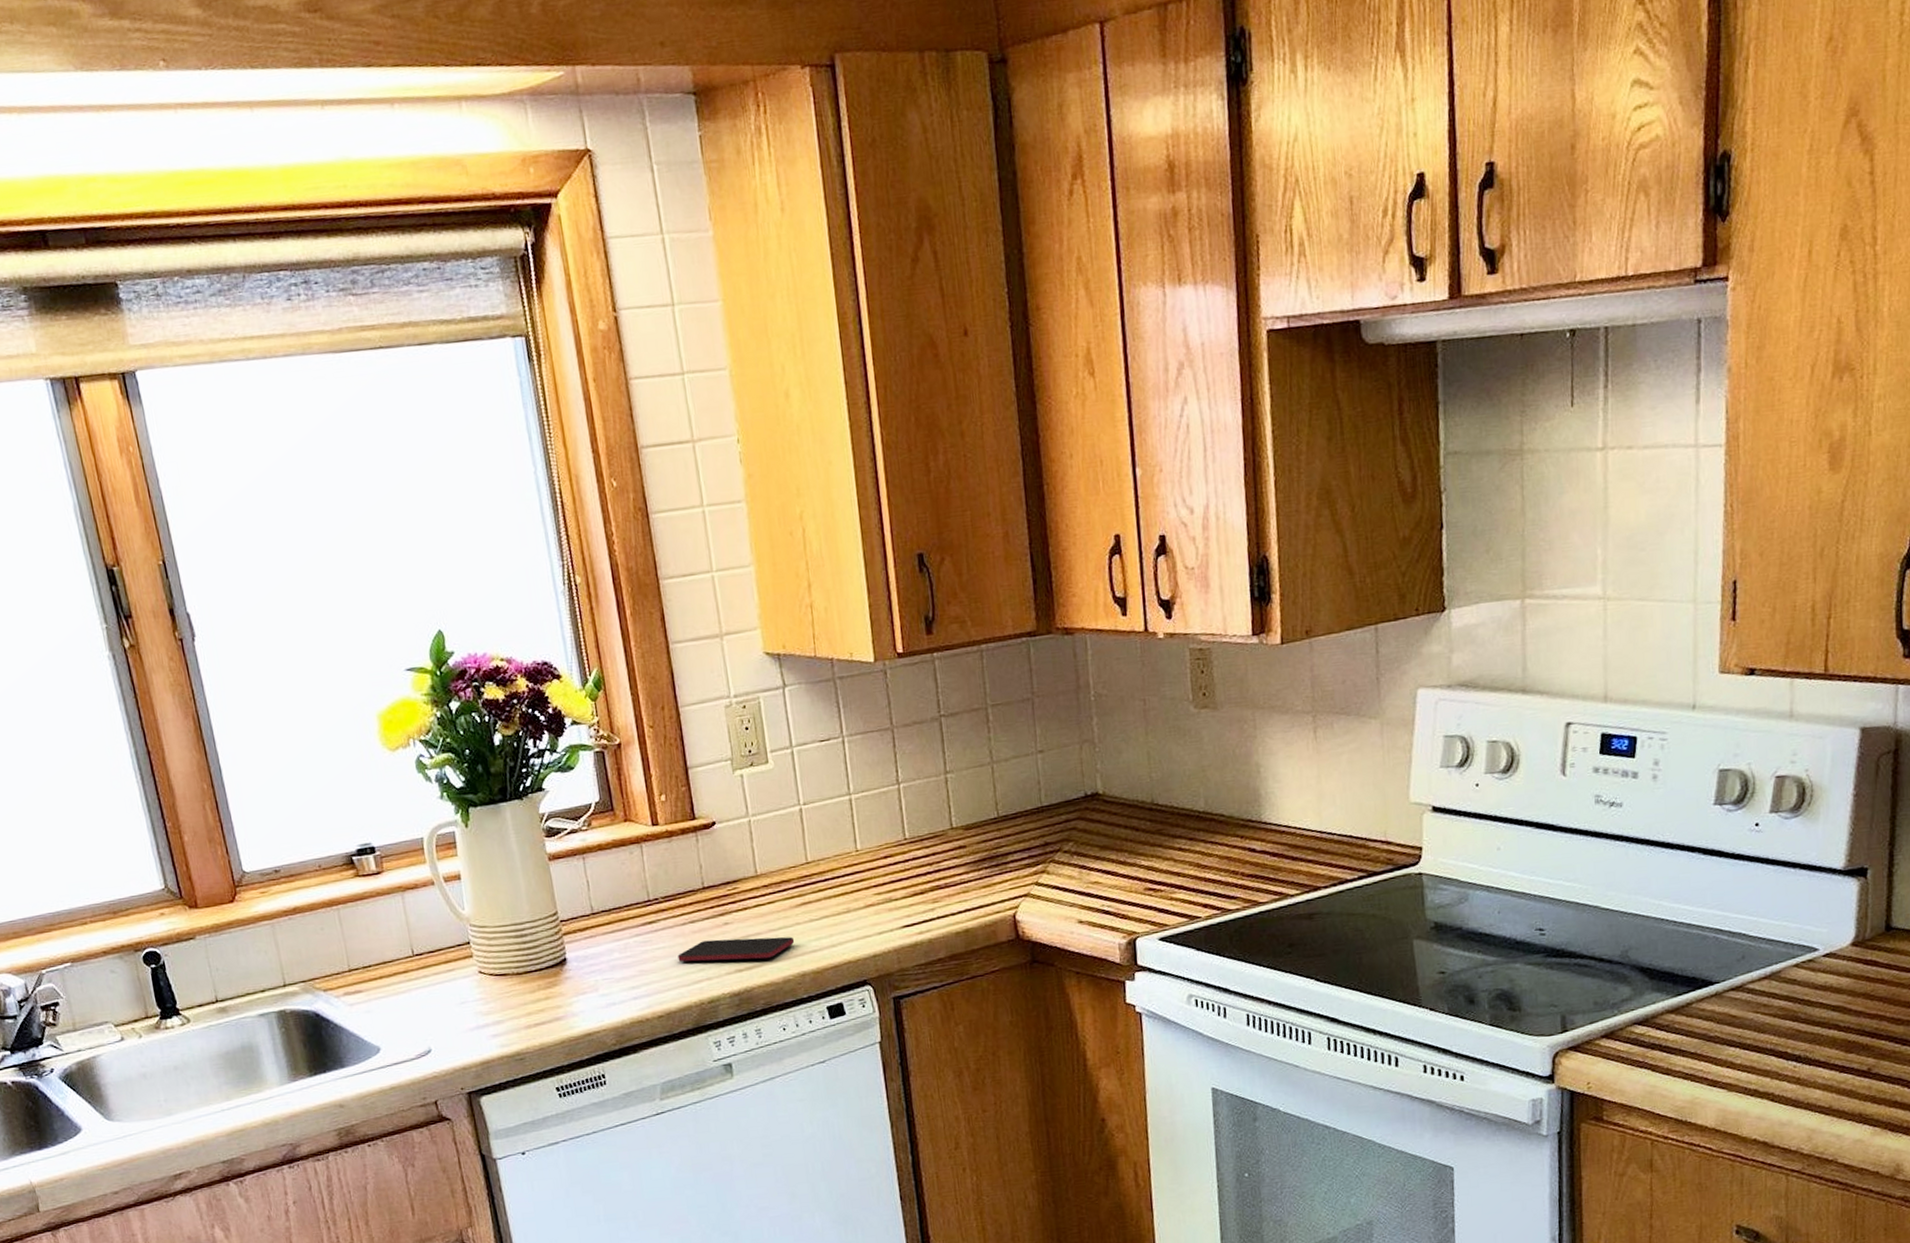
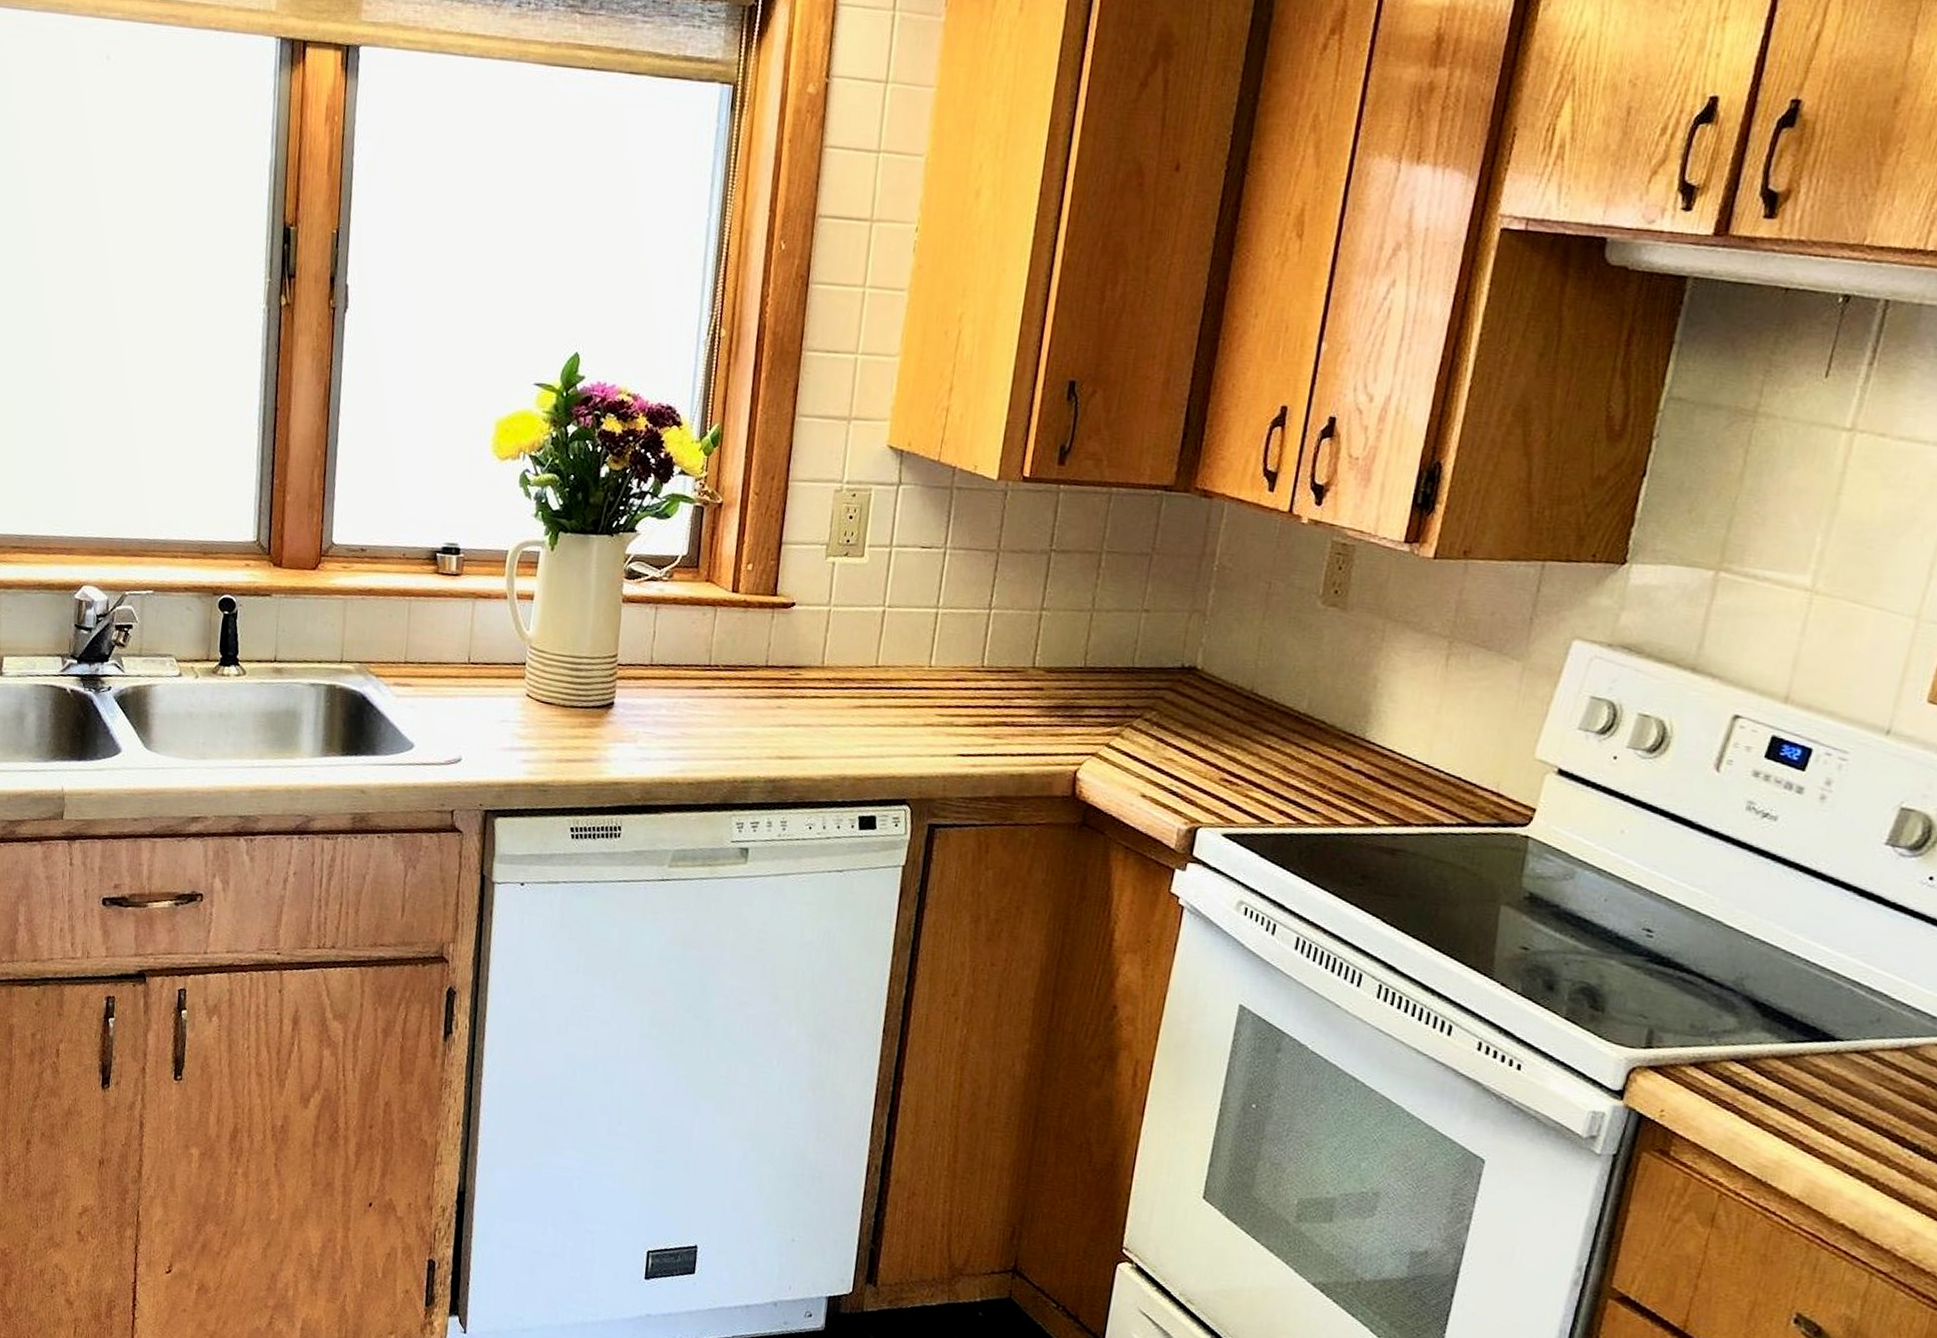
smartphone: present [678,937,795,962] -> none [723,718,844,753]

